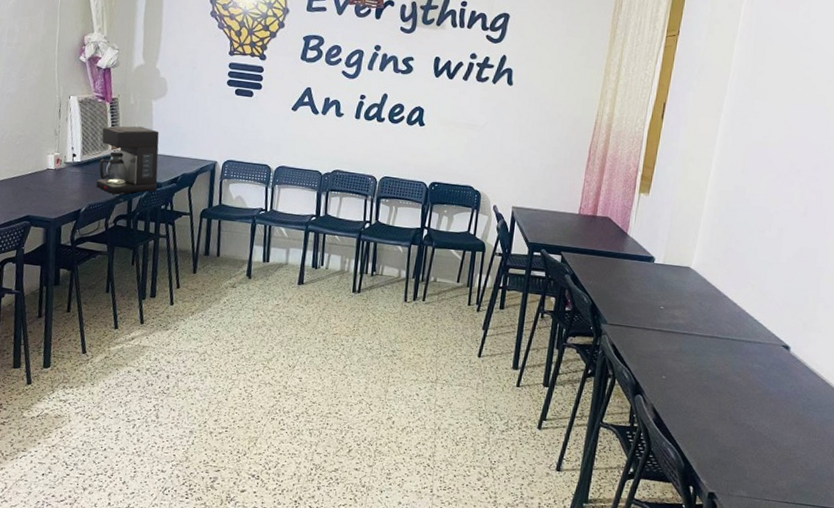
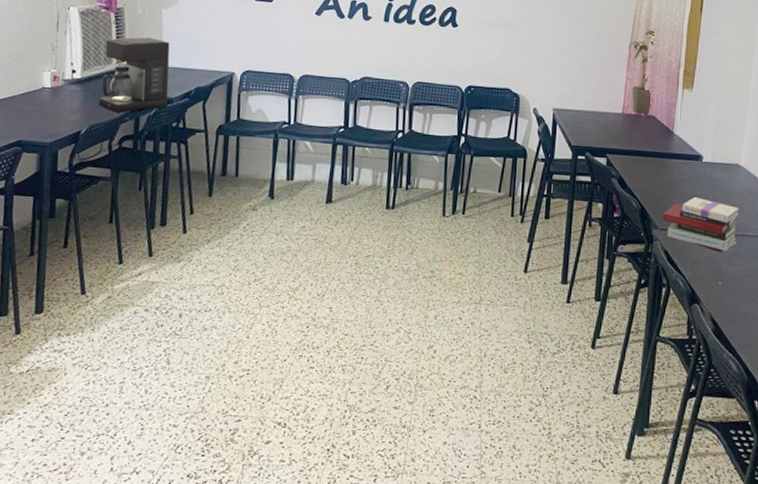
house plant: none [588,133,617,216] -> present [629,28,656,115]
books: none [611,295,688,349] -> present [662,196,740,252]

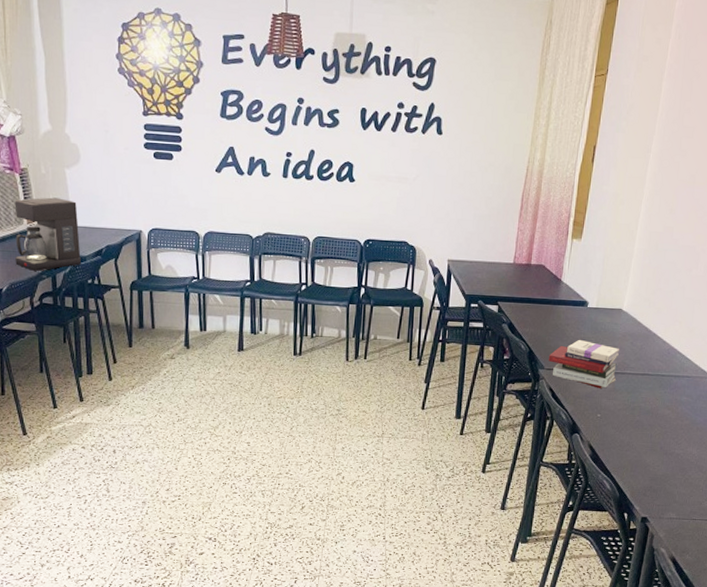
house plant: present [629,28,656,115] -> none [521,180,548,264]

